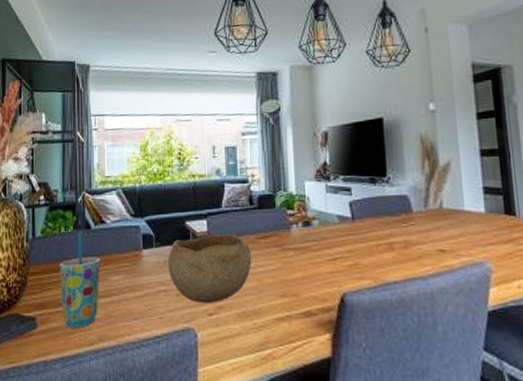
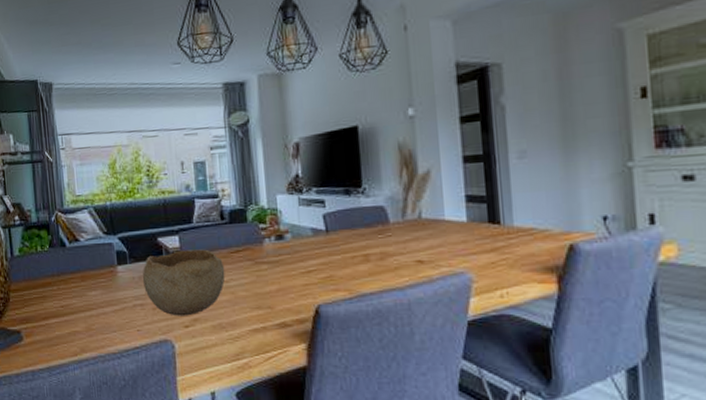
cup: present [60,232,100,328] -> none [39,250,79,340]

